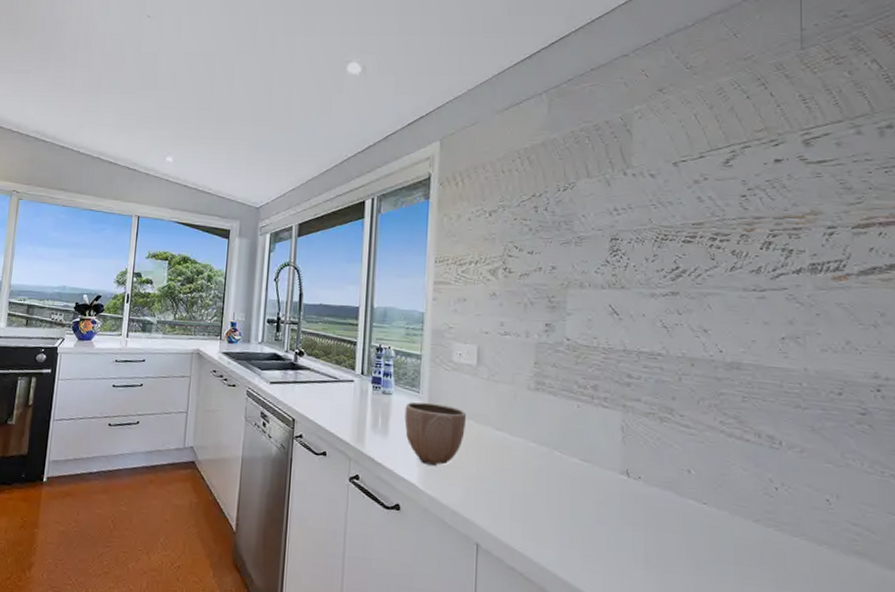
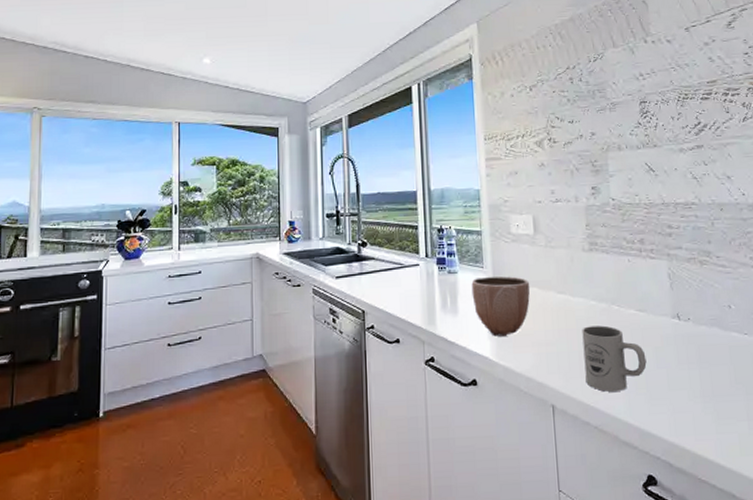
mug: none [516,468,586,542] -> present [582,325,647,392]

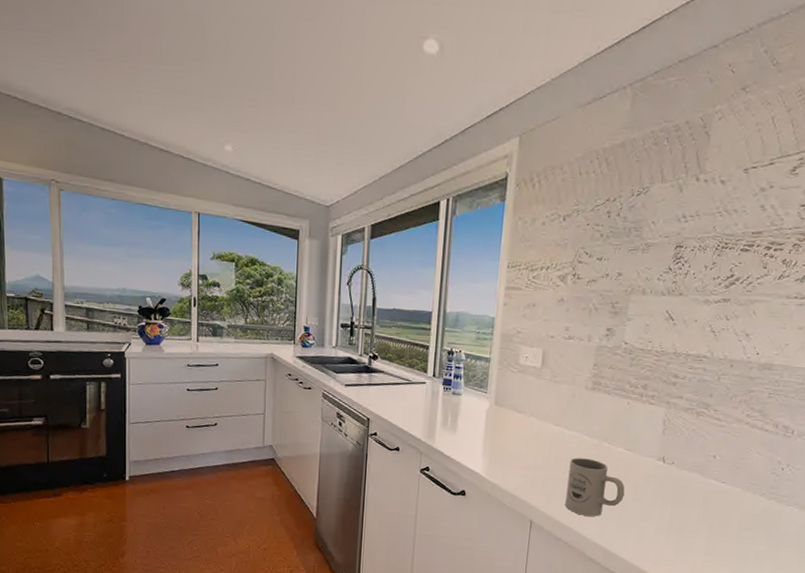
decorative bowl: present [471,276,530,337] -> none [472,401,529,457]

